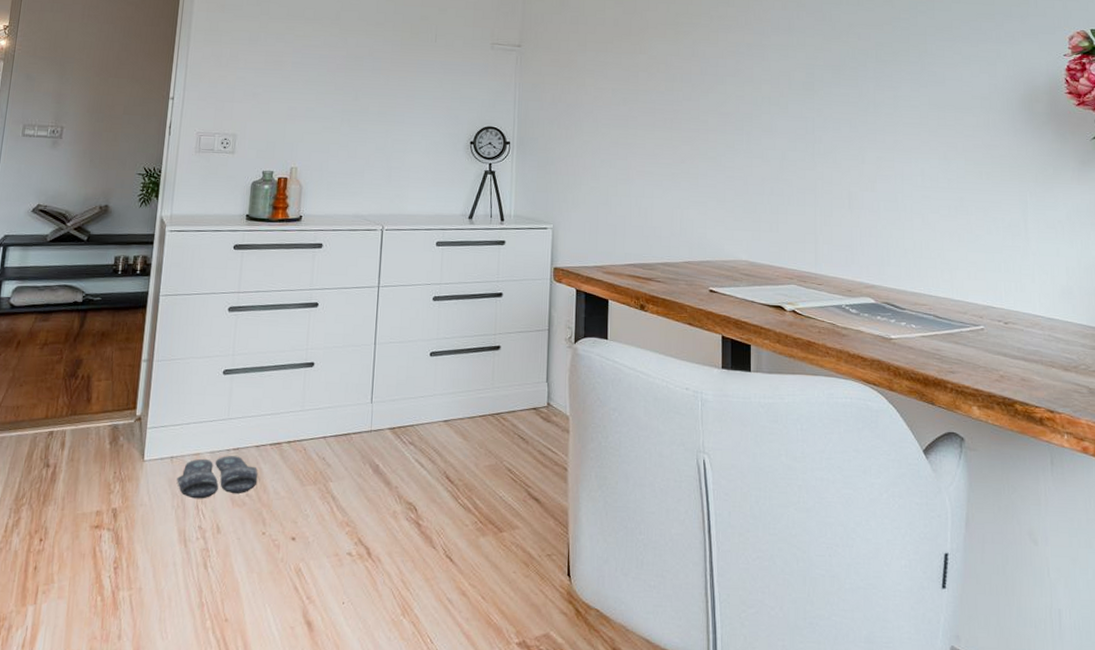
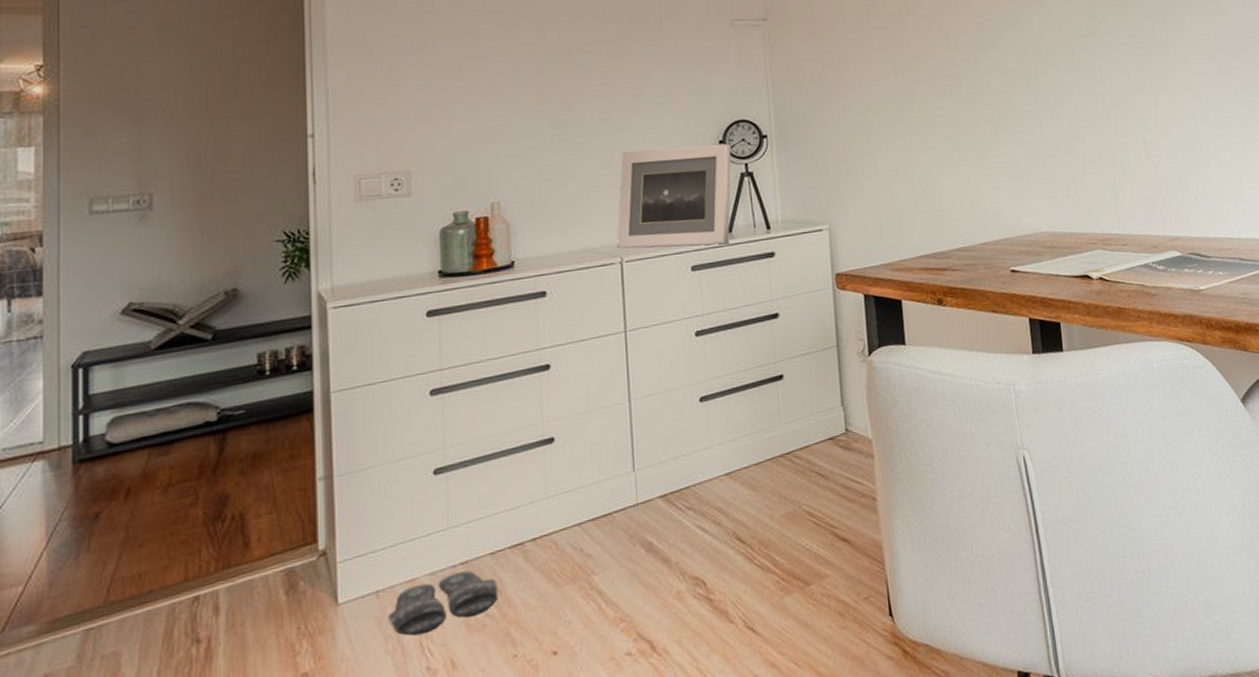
picture frame: none [381,141,480,228] -> present [617,143,732,249]

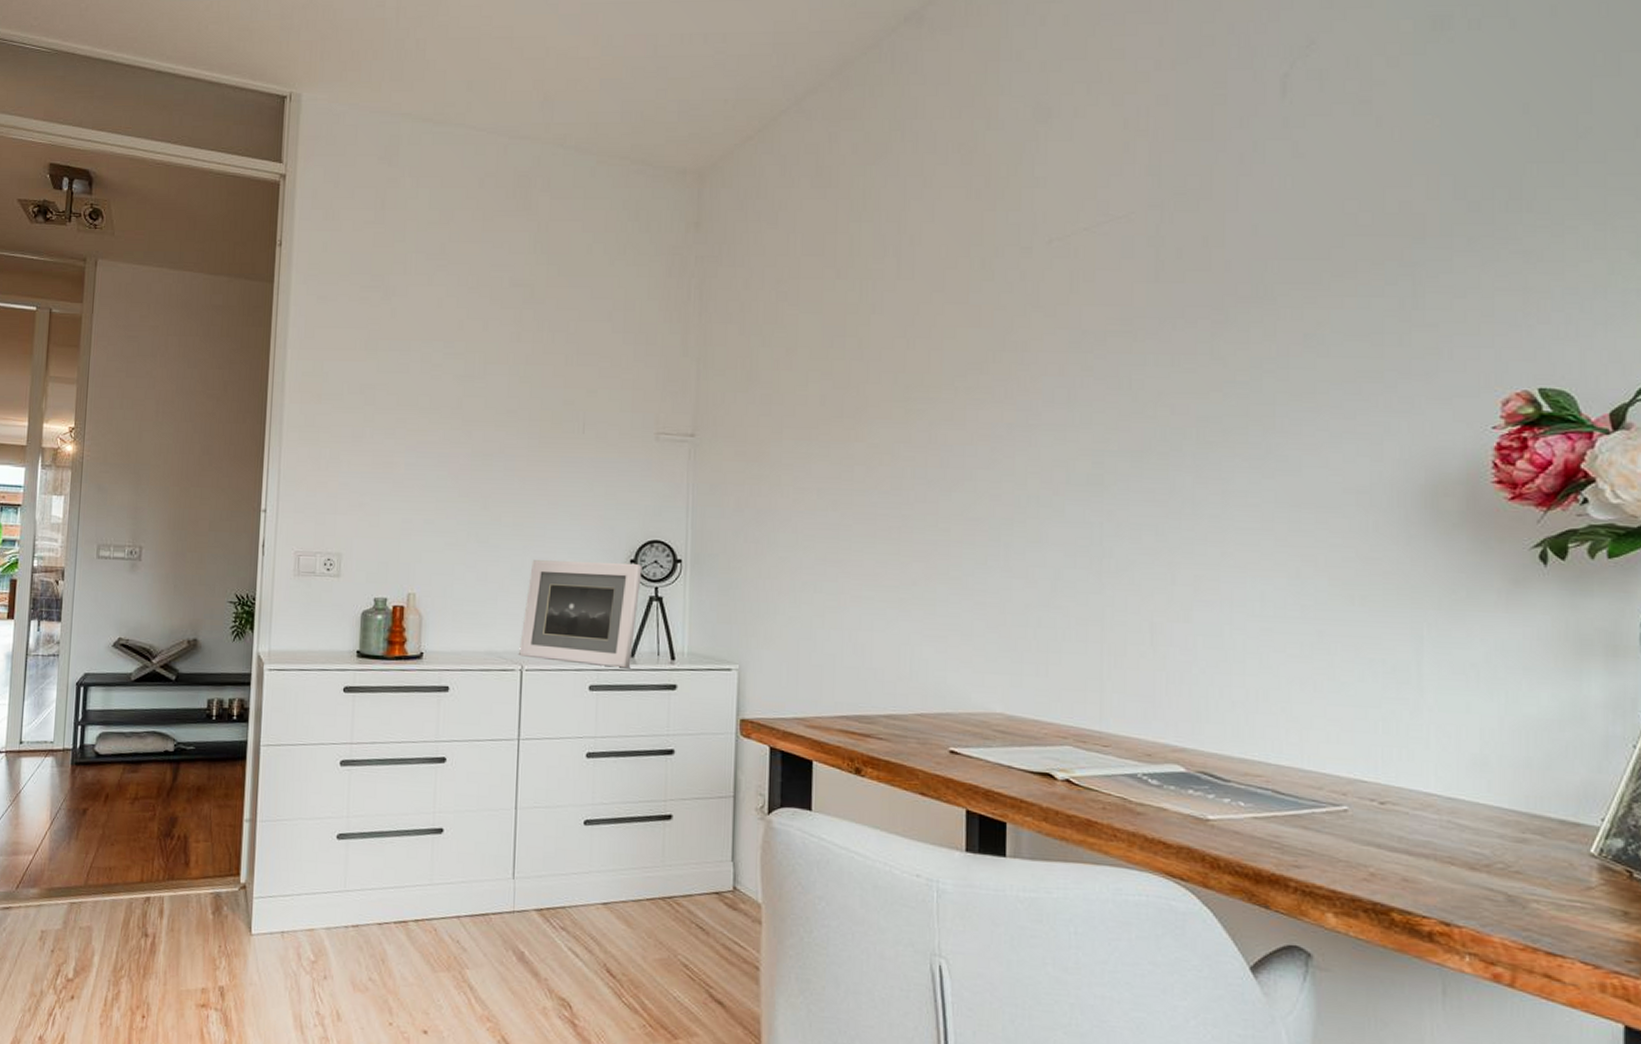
slippers: present [388,571,498,635] -> none [289,933,382,980]

